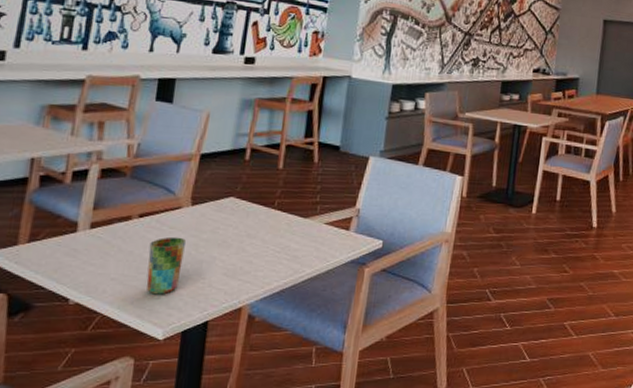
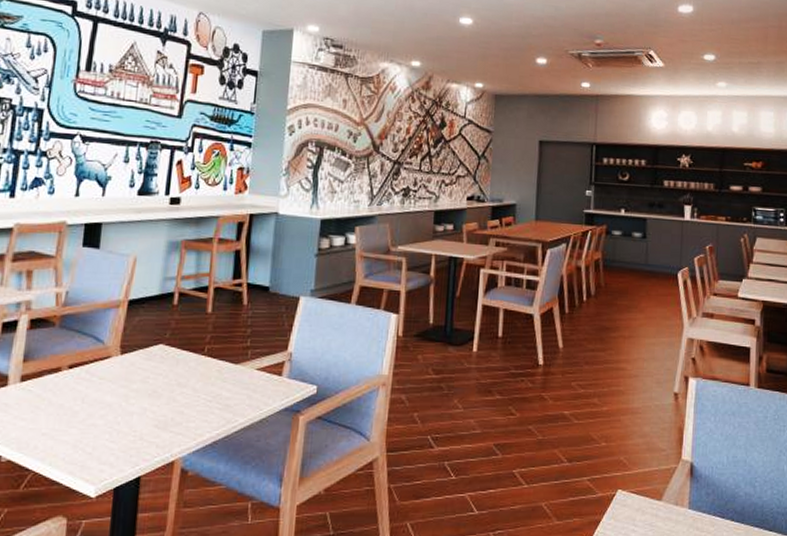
cup: present [146,236,186,295] -> none [77,388,116,450]

